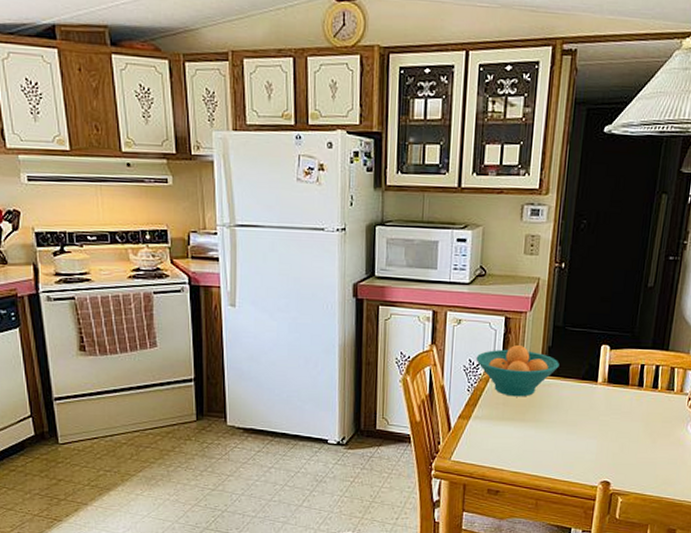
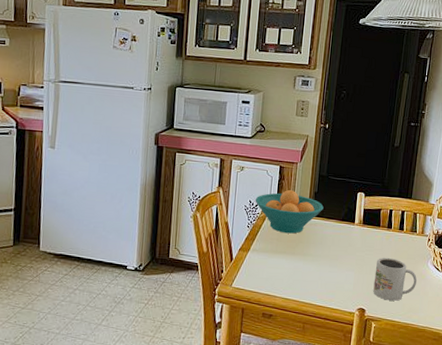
mug: none [620,421,674,472] -> present [373,257,417,301]

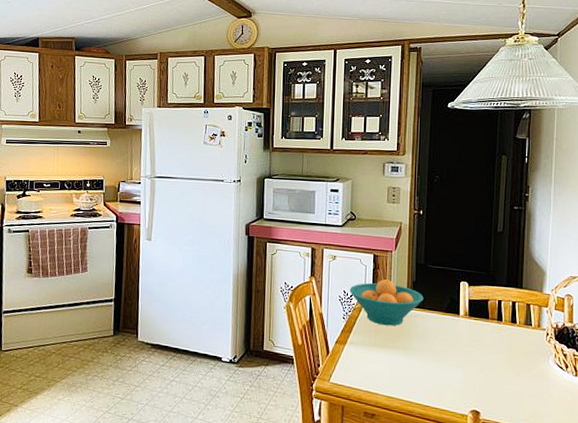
mug: present [373,257,417,301] -> none [487,353,537,403]

